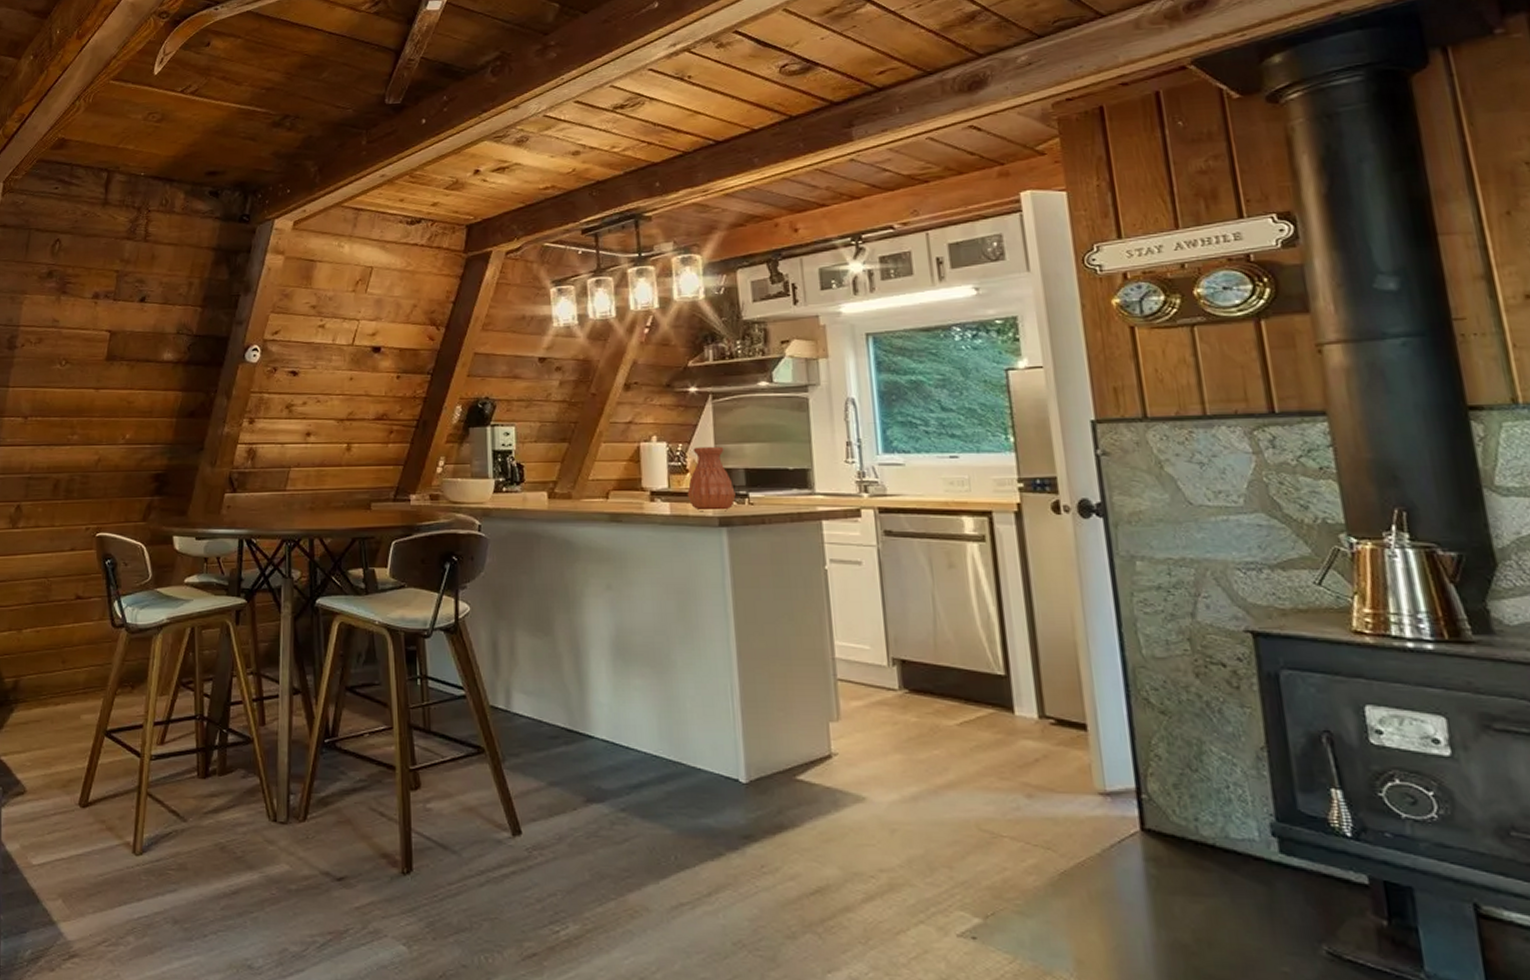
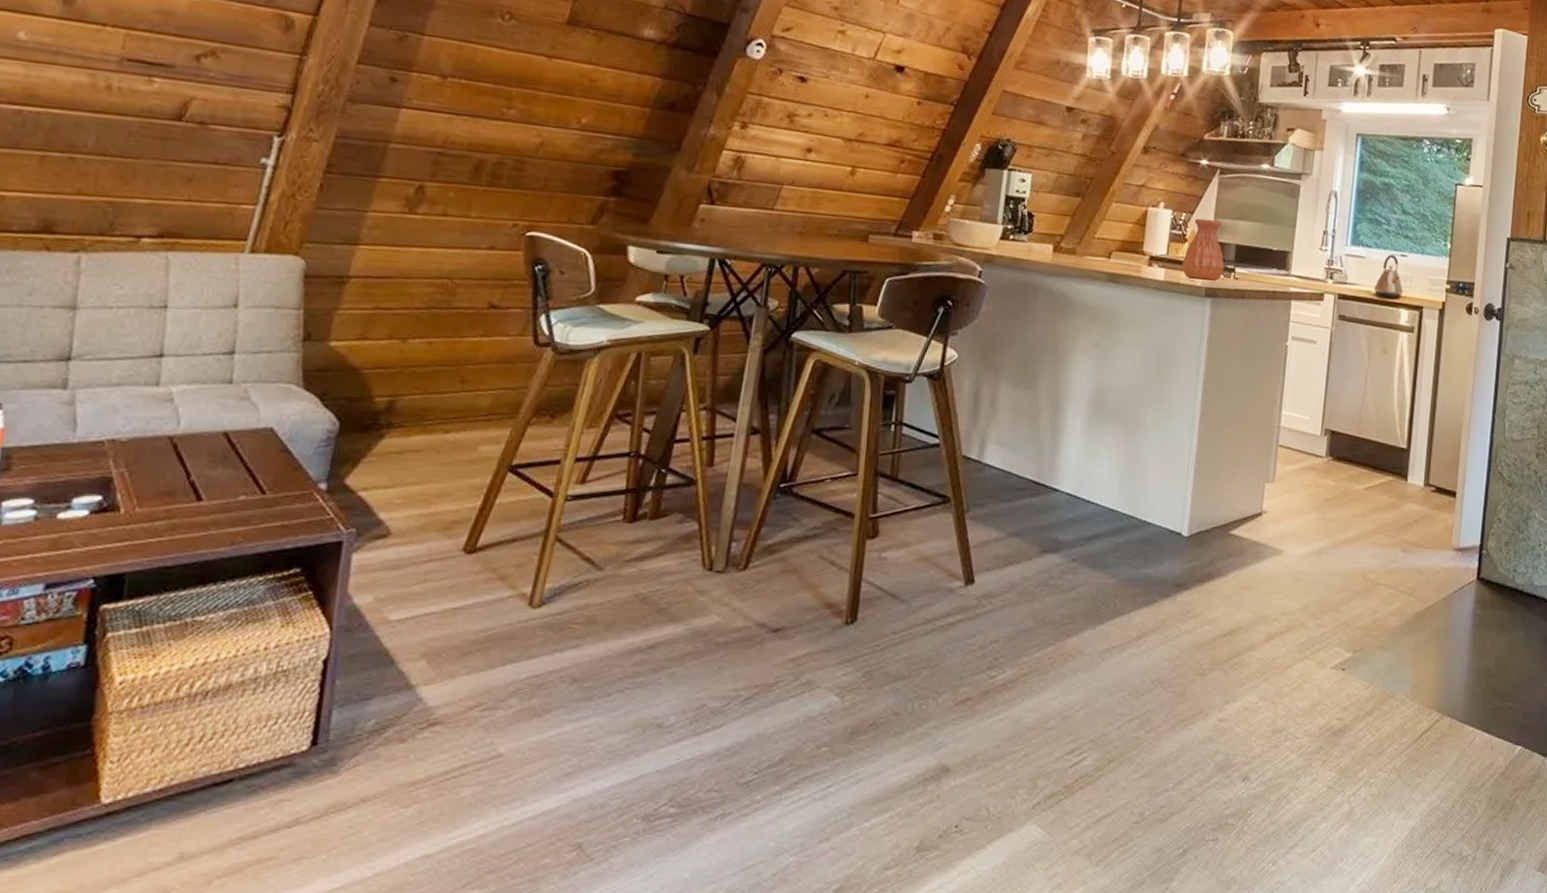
kettle: none [922,457,962,509] -> present [1373,254,1404,301]

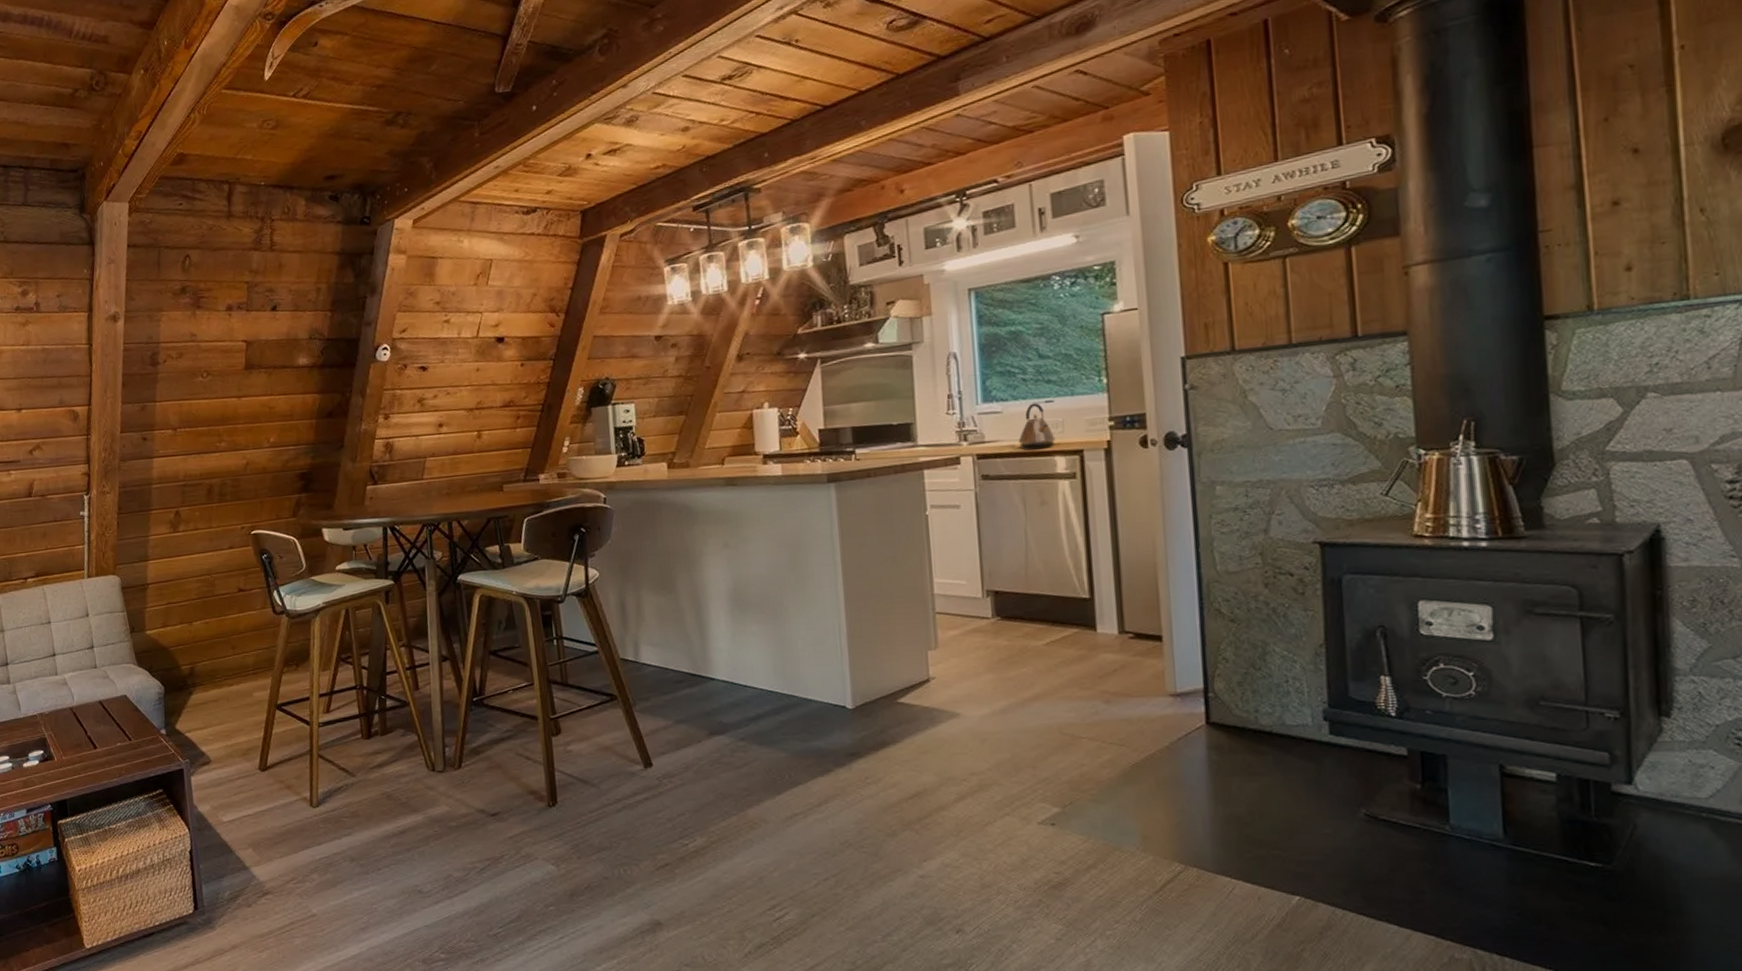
vase: present [1182,218,1224,283] -> none [797,408,843,471]

